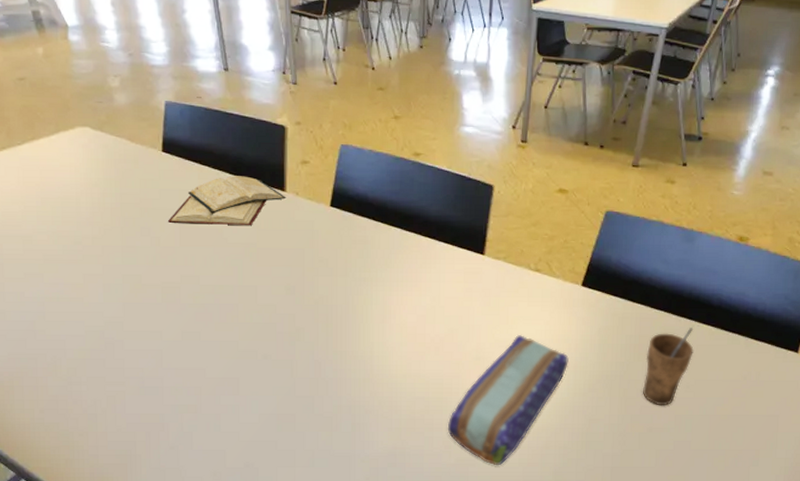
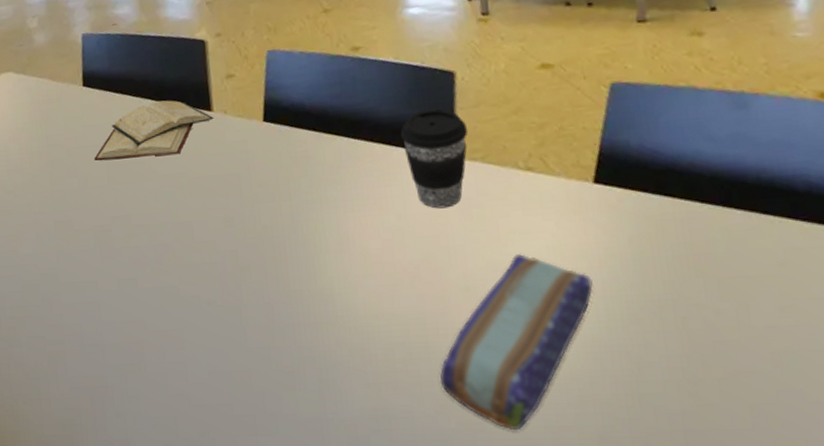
coffee cup: none [444,213,497,295] -> present [400,108,469,209]
cup: present [643,328,694,406] -> none [707,225,781,339]

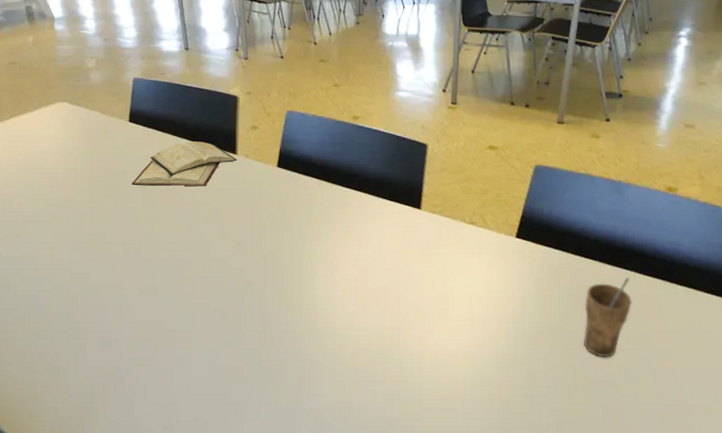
coffee cup: present [400,108,469,209] -> none [382,171,432,248]
pencil case: present [439,254,594,431] -> none [390,287,507,420]
cup: none [707,225,781,339] -> present [584,278,632,358]

